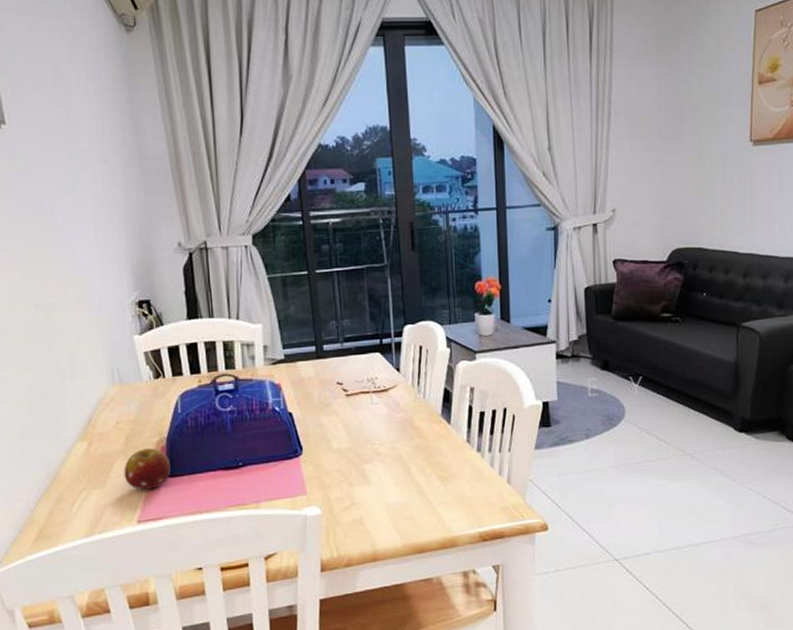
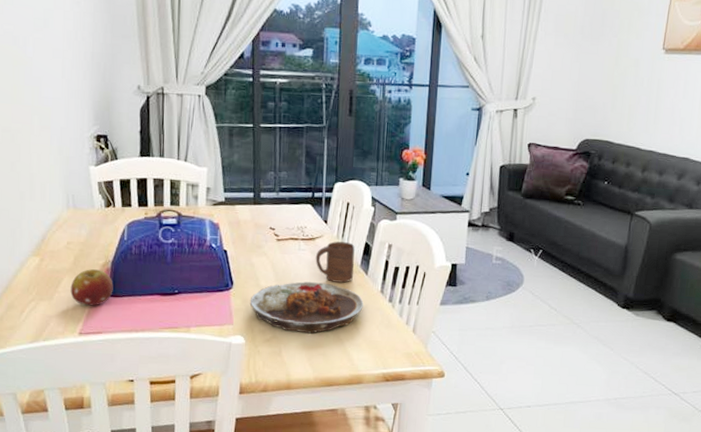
plate: none [322,437,449,496] -> present [250,282,364,334]
cup: none [390,390,435,436] -> present [315,241,355,283]

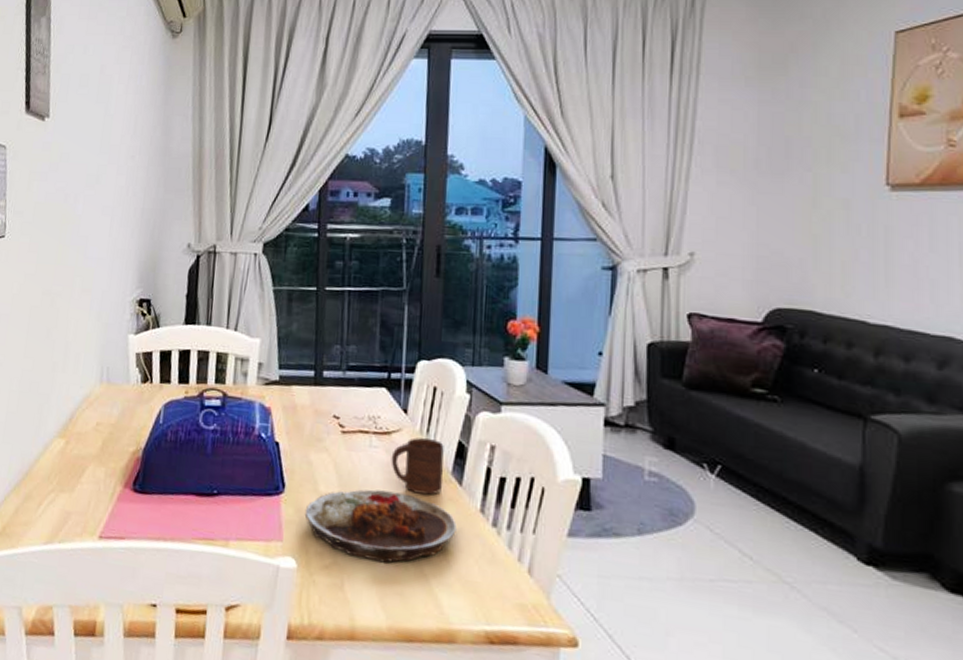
fruit: present [70,269,113,306] -> none [94,457,143,504]

